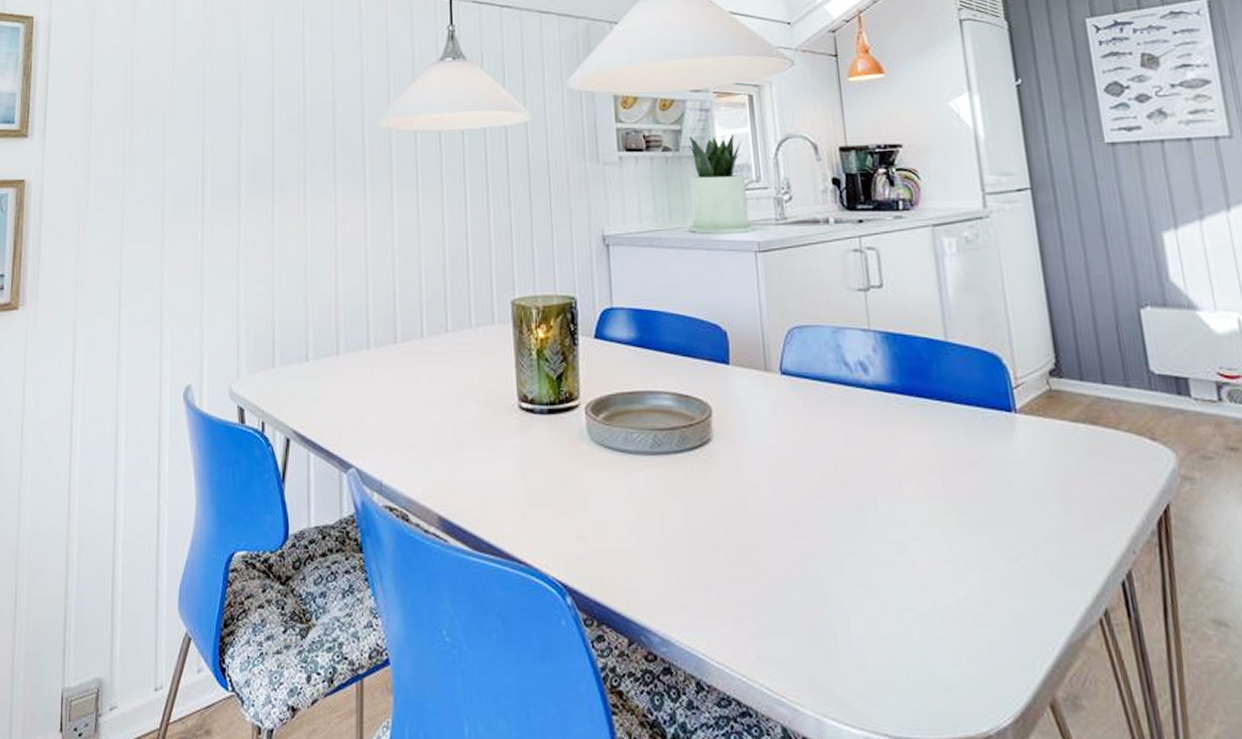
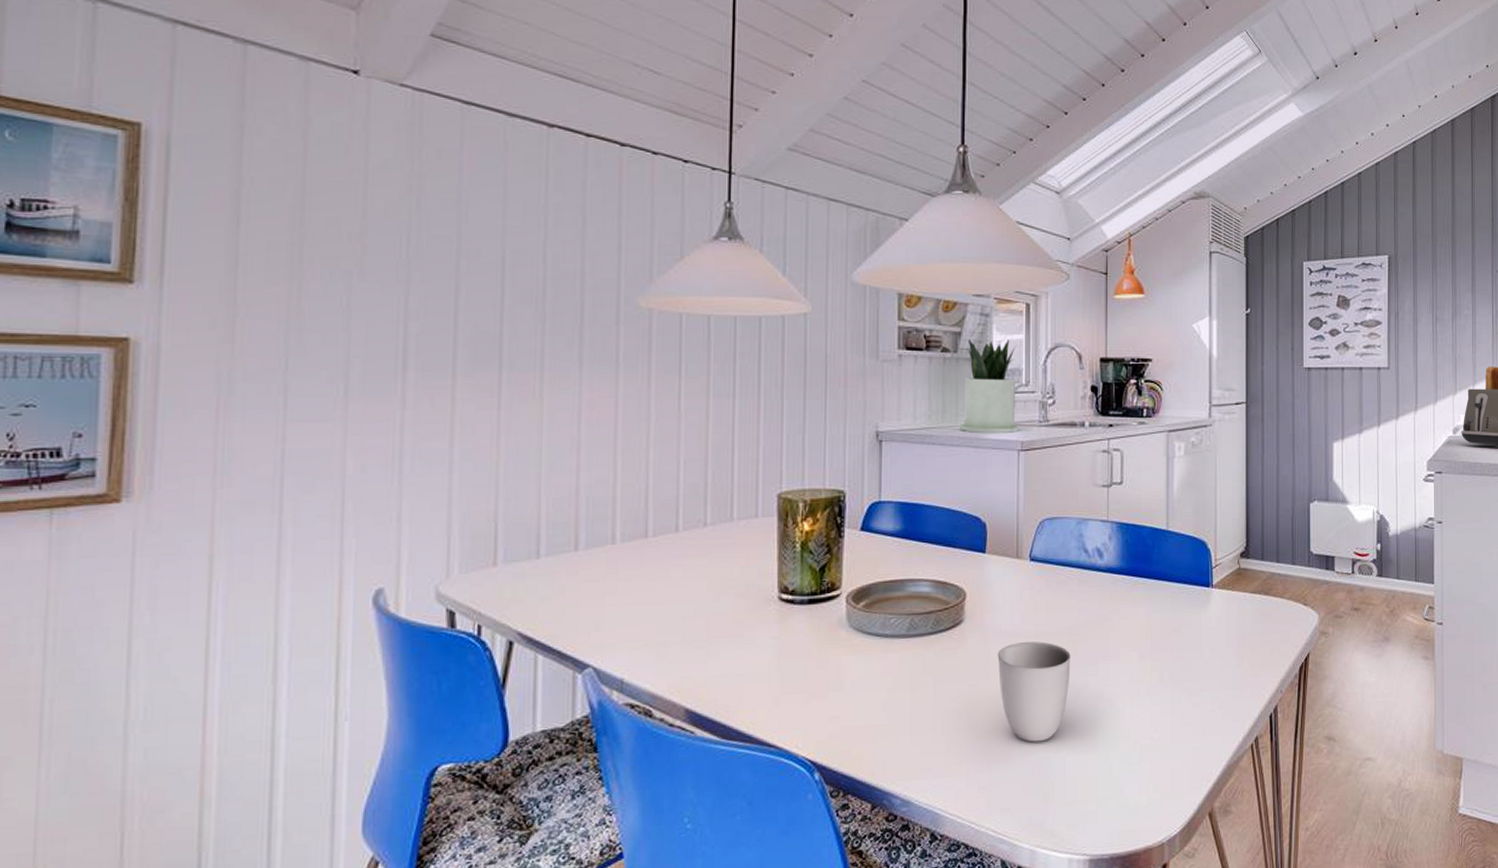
mug: none [753,468,844,587] -> present [997,641,1071,742]

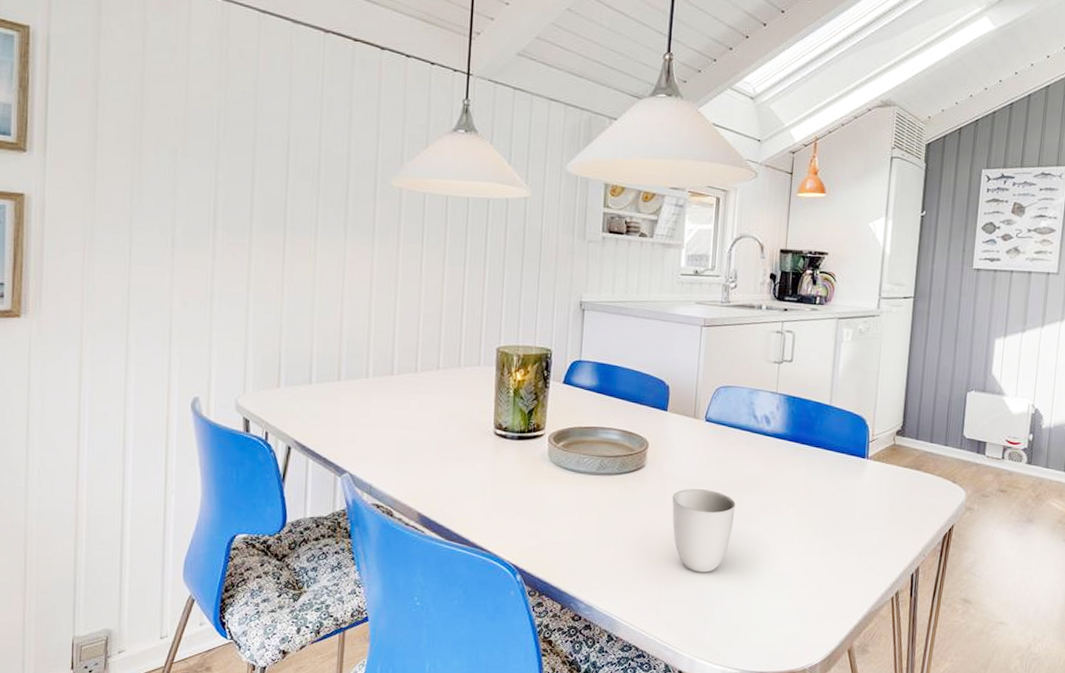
planter: present [958,339,1020,434] -> none [650,226,705,311]

